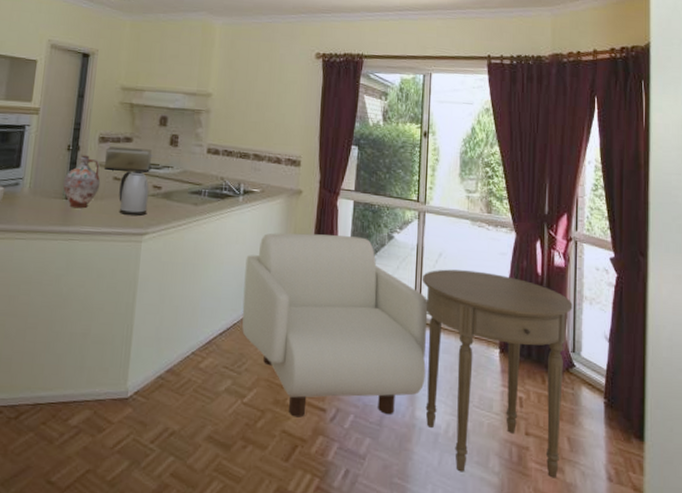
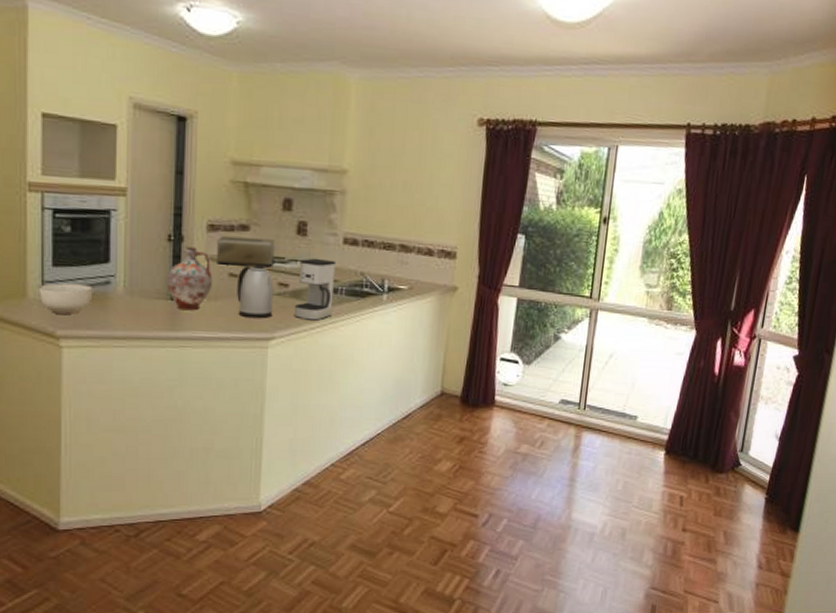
coffee maker: none [164,165,200,219] -> present [293,258,335,321]
armchair: present [242,233,428,418] -> none [387,335,594,524]
side table: present [422,269,573,478] -> none [582,371,747,569]

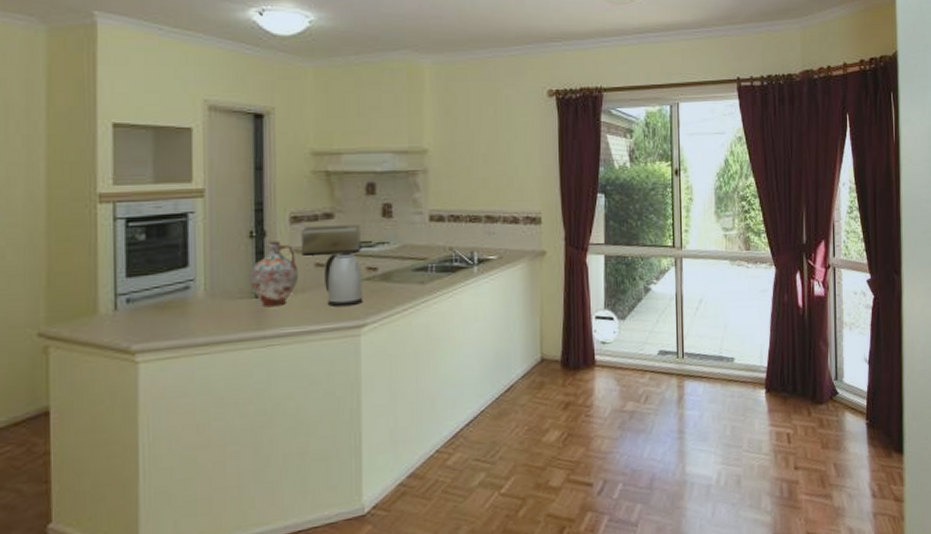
bowl: present [38,283,93,314] -> none [111,292,171,327]
coffee maker: present [293,258,335,321] -> none [384,238,424,302]

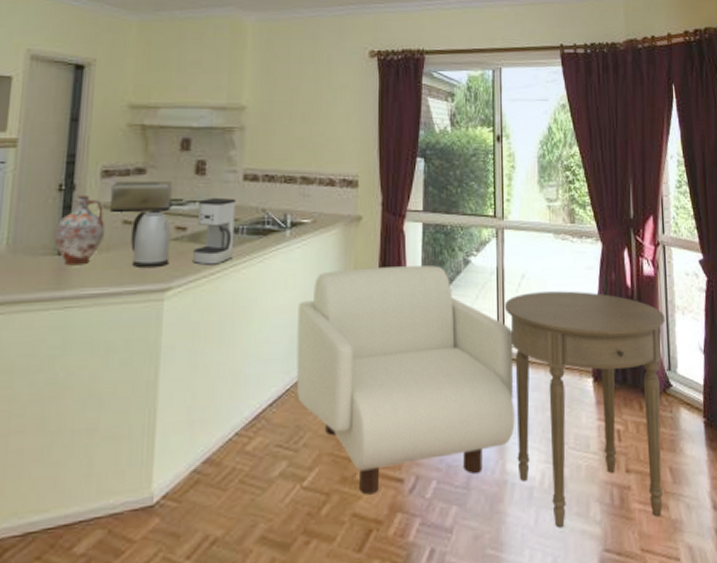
coffee maker: none [384,238,424,302] -> present [192,197,235,265]
armchair: none [488,294,694,498] -> present [296,265,515,495]
side table: none [683,312,834,519] -> present [504,291,665,528]

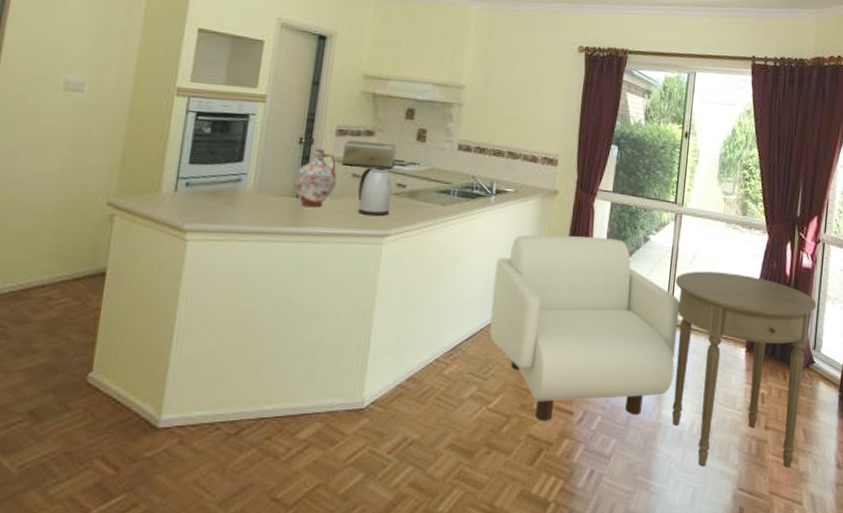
coffee maker: present [192,197,235,265] -> none [408,162,450,219]

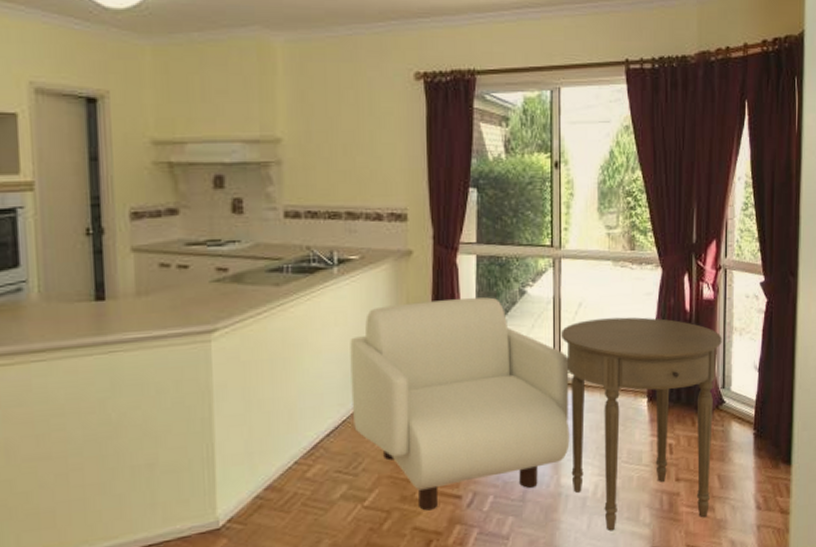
ceramic jug: present [293,149,338,208] -> none [87,239,142,311]
toaster: present [342,140,399,169] -> none [142,221,212,255]
kettle: present [358,166,393,217] -> none [169,251,213,311]

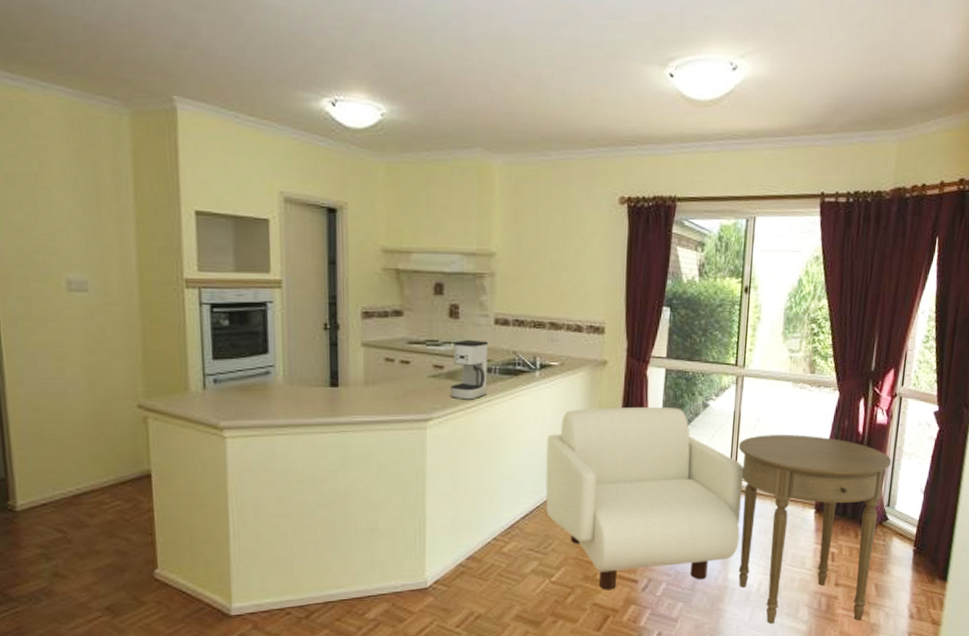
coffee maker: none [236,236,280,306] -> present [449,339,488,400]

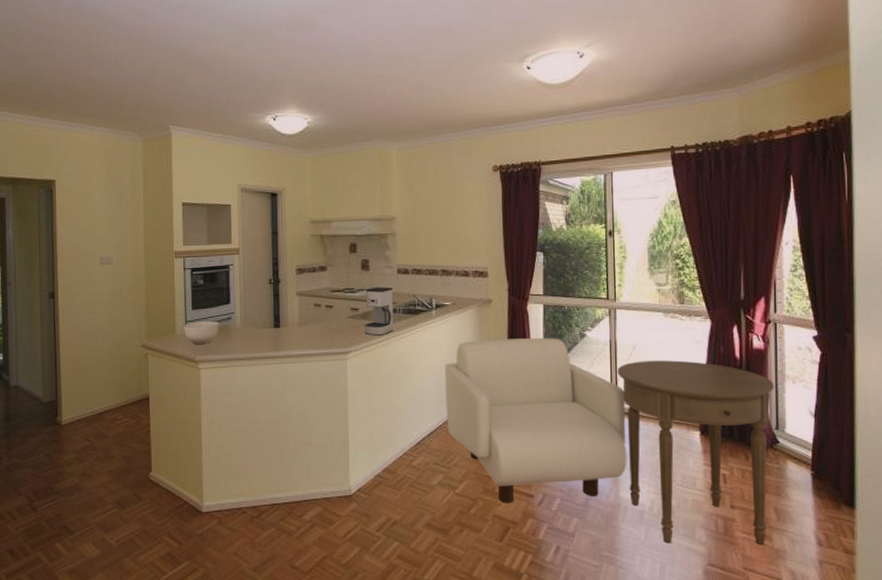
bowl: none [200,376,254,405] -> present [183,321,220,344]

